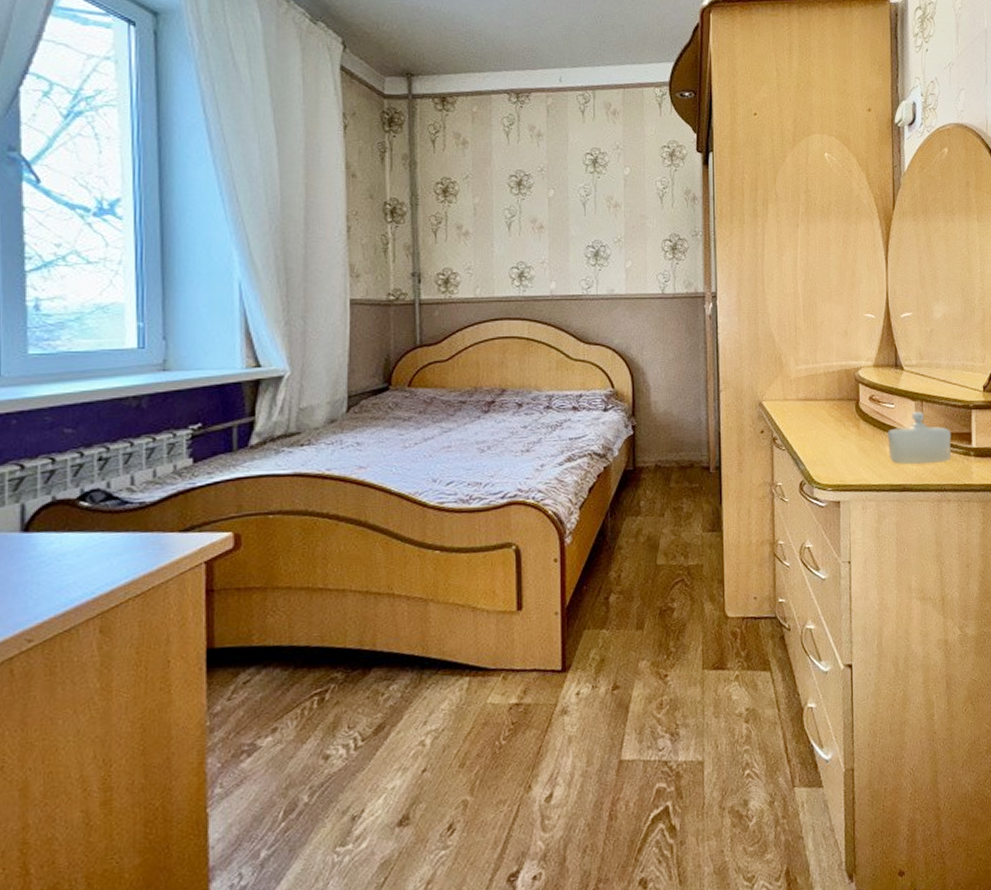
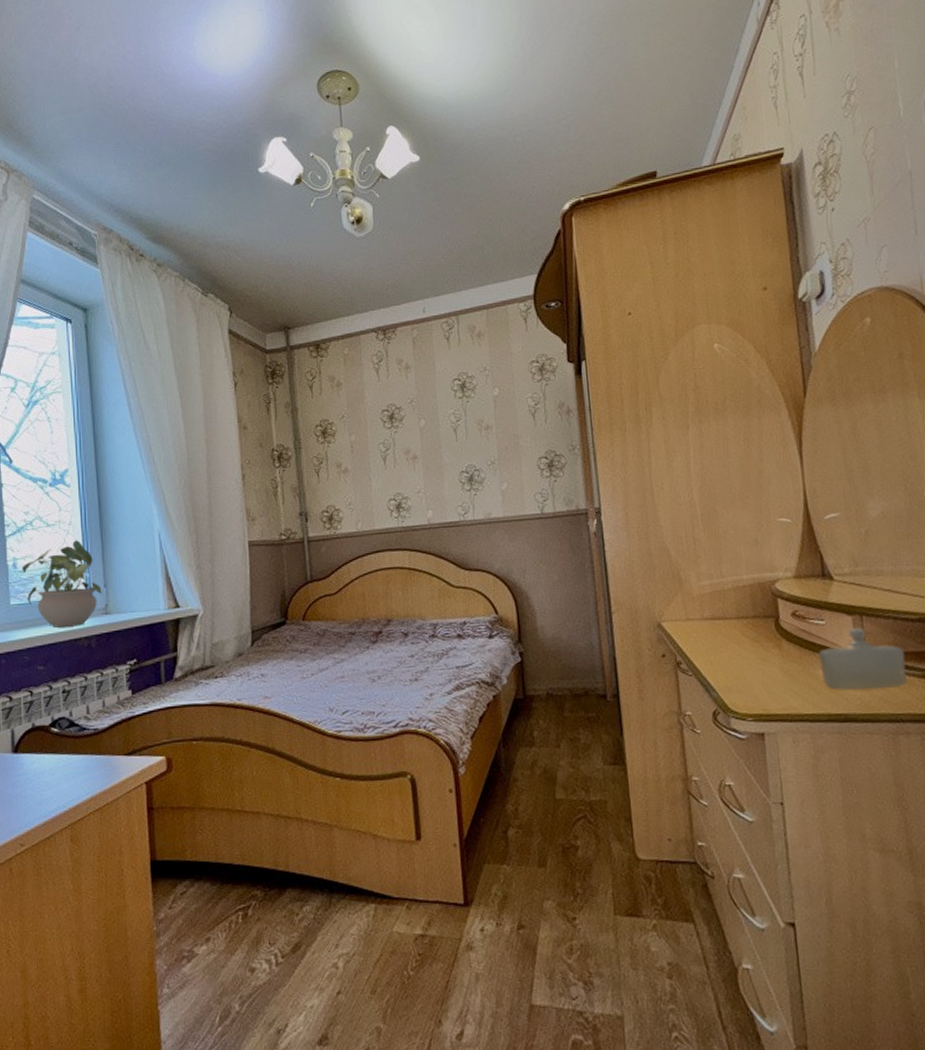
potted plant: none [47,283,160,384] -> present [22,540,102,628]

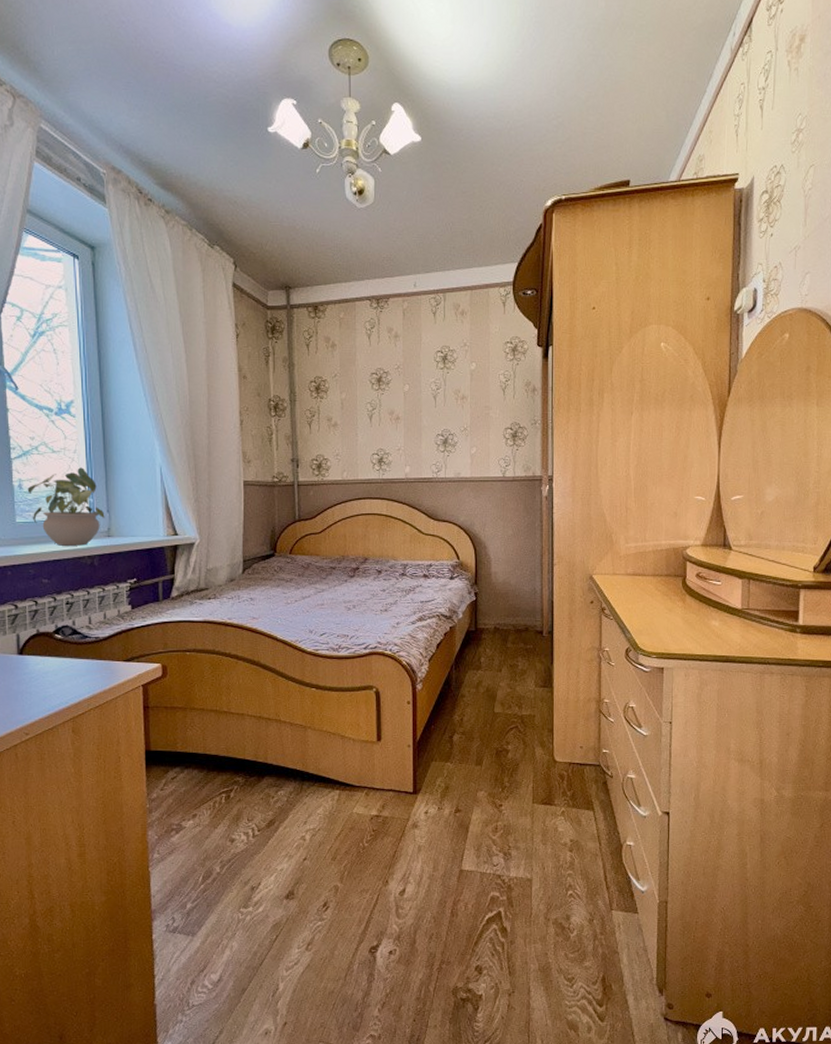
perfume bottle: present [818,628,907,691] -> none [712,589,778,639]

